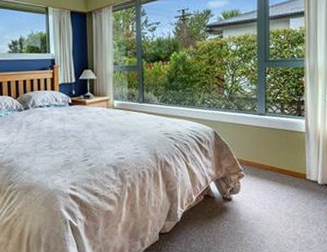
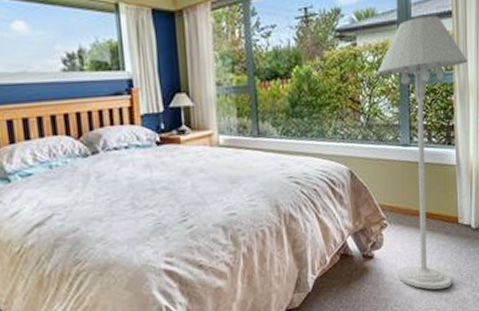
floor lamp: none [239,15,318,231] -> present [377,15,468,290]

